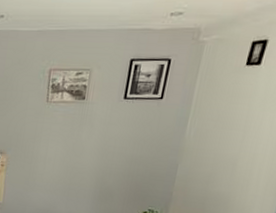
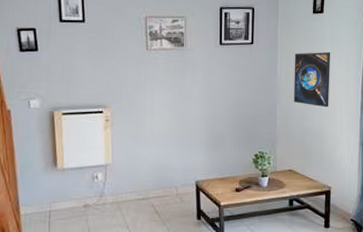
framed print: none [200,110,261,173] -> present [294,51,331,108]

